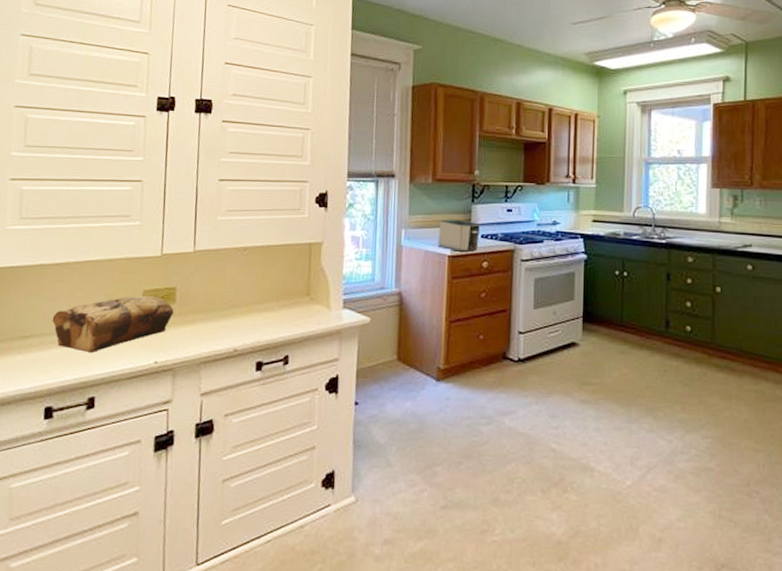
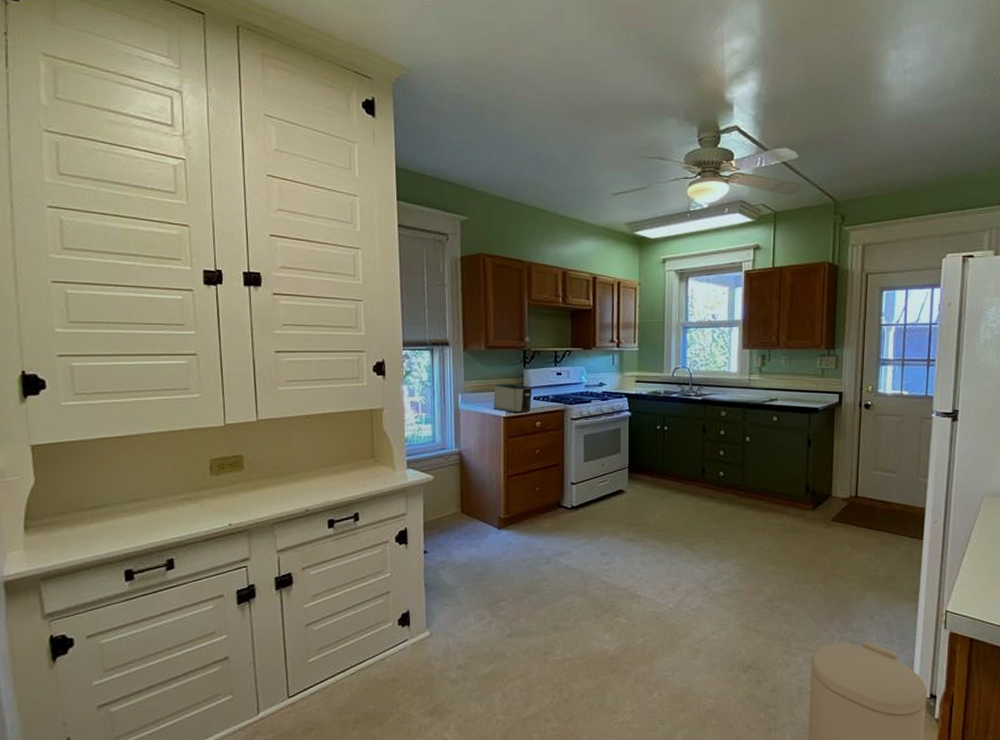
bread loaf: present [52,296,174,352] -> none [121,464,243,518]

